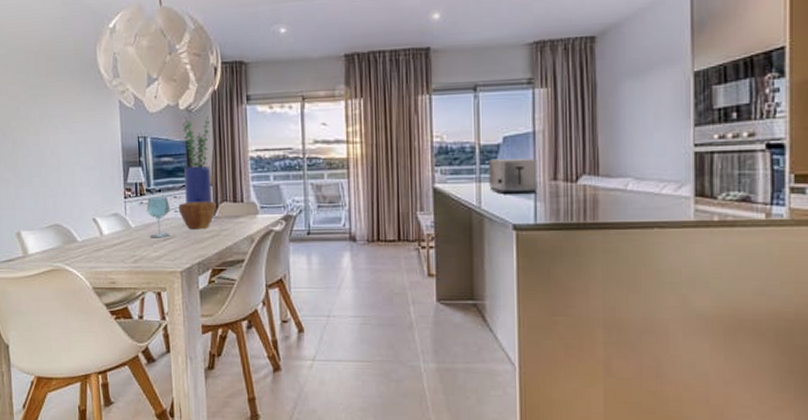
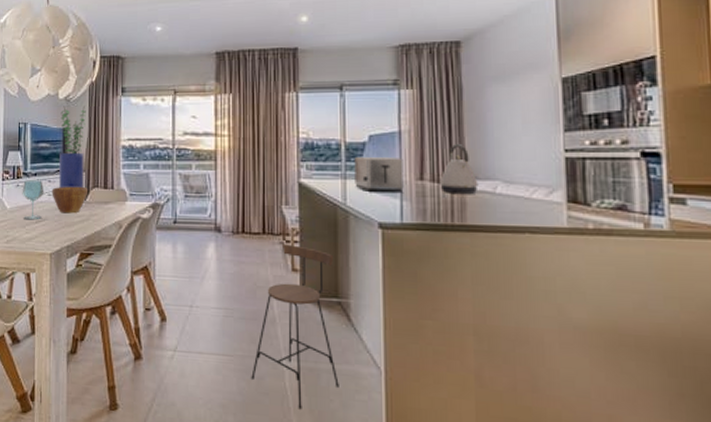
bar stool: none [390,249,475,408] -> present [251,243,339,410]
kettle: none [573,141,611,193] -> present [440,143,479,195]

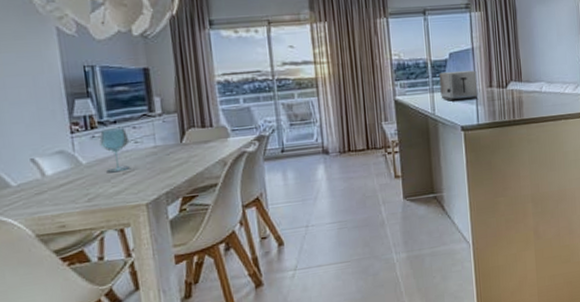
bowl: present [52,186,89,214] -> none [138,128,184,160]
vase: present [59,105,86,189] -> none [137,41,177,134]
bar stool: present [251,243,339,410] -> none [367,155,440,291]
kettle: present [440,143,479,195] -> none [504,54,530,96]

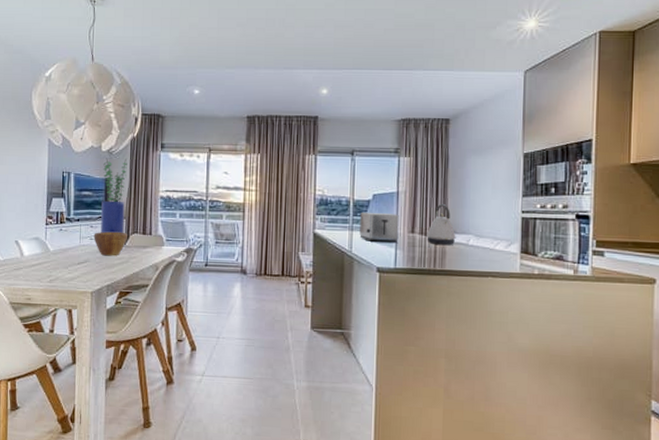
wine glass: present [99,127,130,173] -> none [65,225,87,262]
vase: none [137,41,177,134] -> present [101,158,128,234]
bowl: none [138,128,184,160] -> present [93,231,128,256]
kettle: none [504,54,530,96] -> present [426,203,456,246]

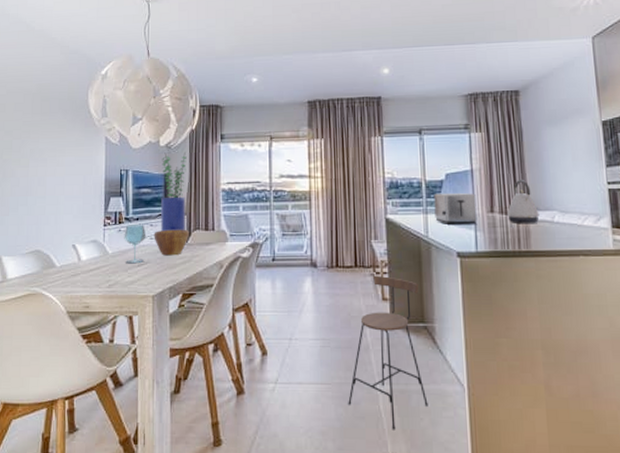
wine glass: none [65,225,87,262] -> present [124,225,147,264]
bar stool: none [267,284,340,421] -> present [348,275,428,430]

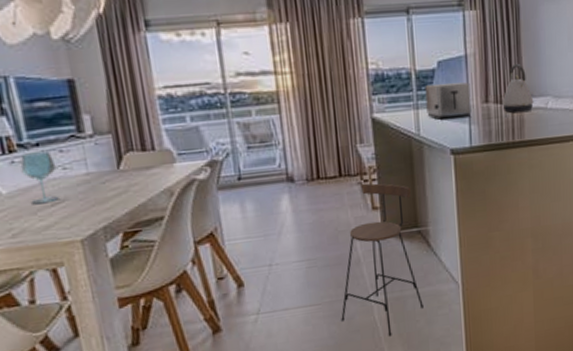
bowl: present [154,229,190,256] -> none [66,152,121,189]
vase: present [161,152,187,232] -> none [59,46,113,158]

